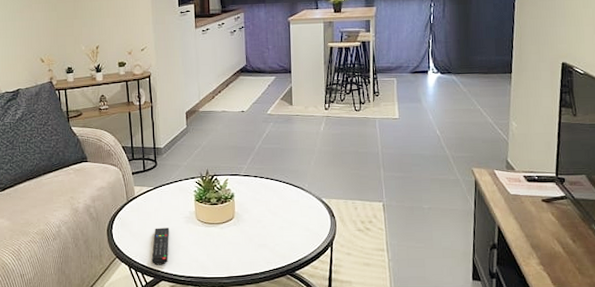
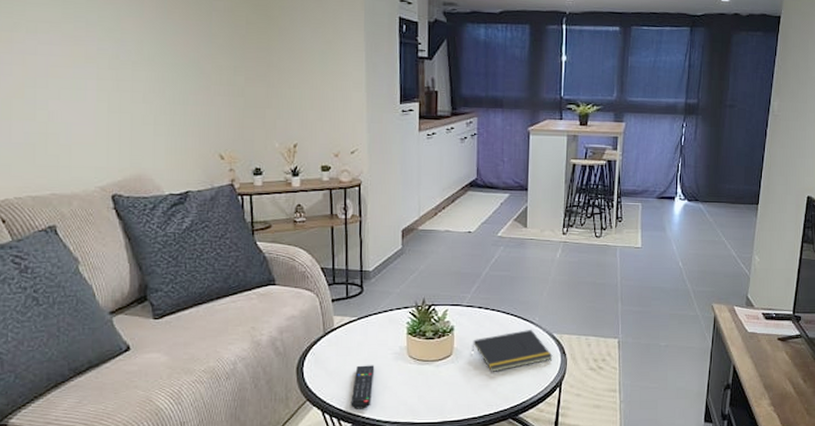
notepad: none [250,195,323,233] -> present [471,330,553,372]

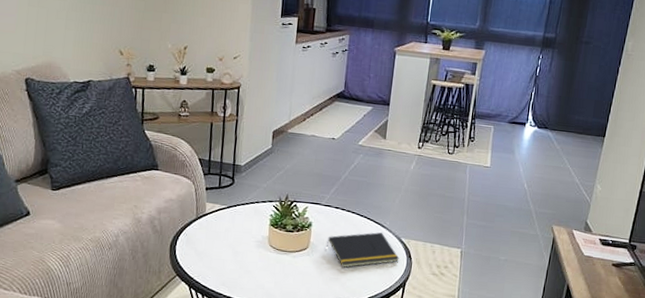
remote control: present [350,365,375,409] -> none [214,249,239,288]

